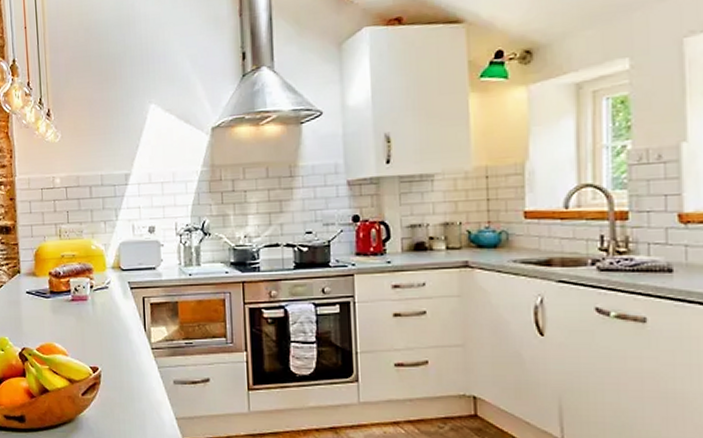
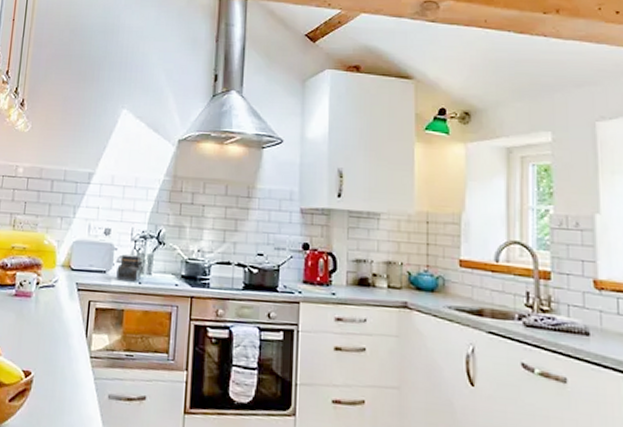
jar: none [164,249,192,275] -> present [116,254,143,282]

